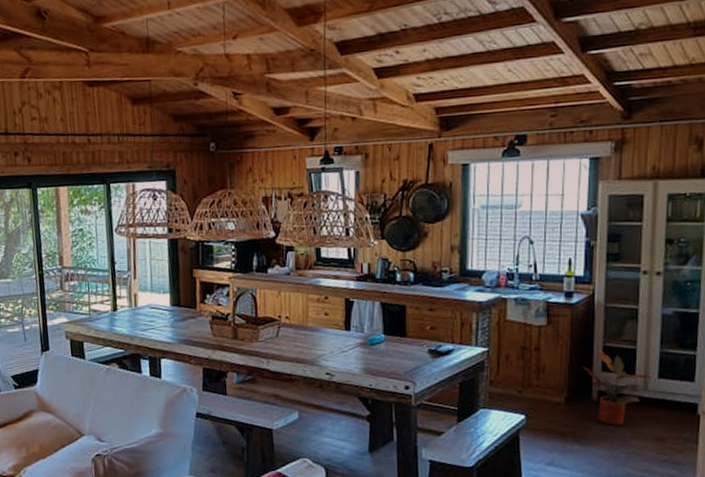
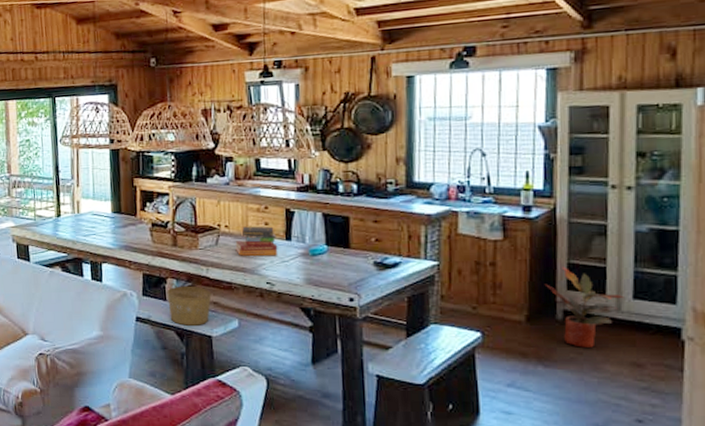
basket: none [227,377,272,420] -> present [167,283,212,326]
books: none [295,316,338,347] -> present [235,226,278,257]

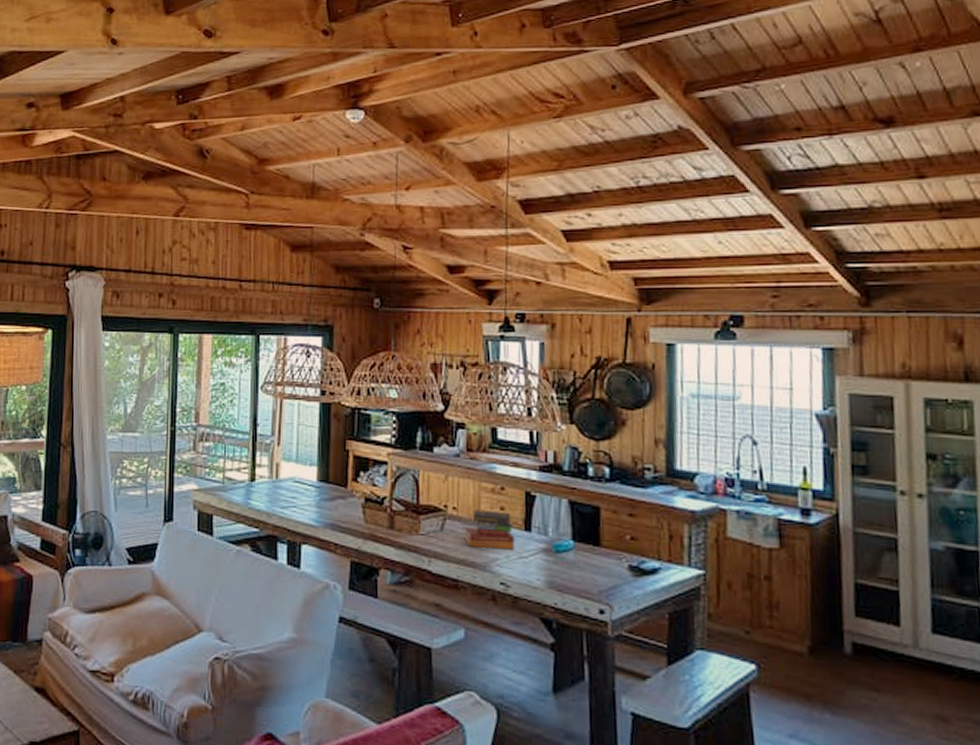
basket: present [167,283,212,326] -> none [379,576,433,633]
potted plant: present [546,266,624,348] -> none [830,587,922,692]

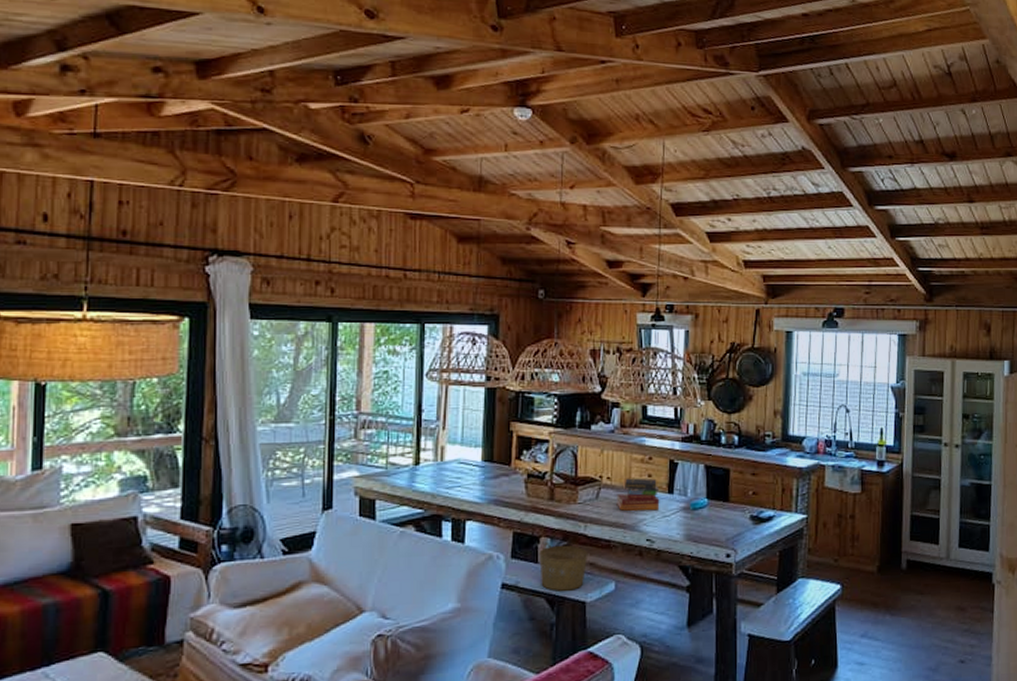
basket: none [379,576,433,633] -> present [539,543,588,591]

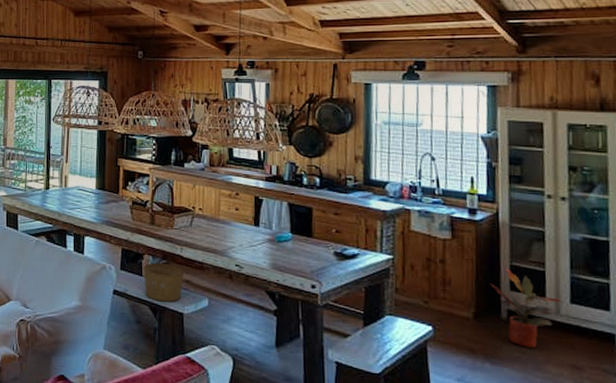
books: present [617,478,660,511] -> none [208,210,247,240]
potted plant: none [894,518,952,595] -> present [491,268,562,348]

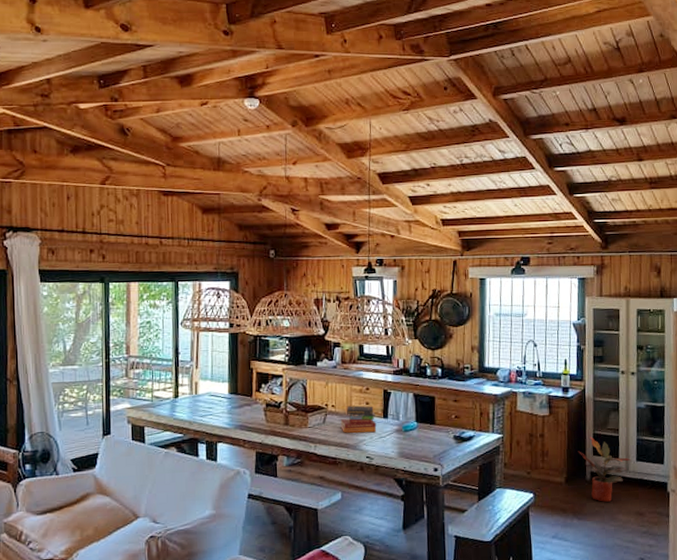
basket: present [143,260,185,302] -> none [278,460,318,500]
books: none [208,210,247,240] -> present [340,405,377,433]

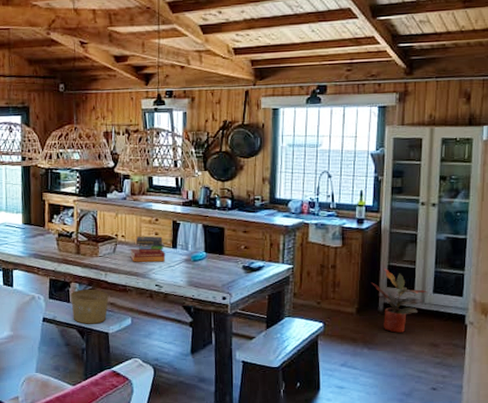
basket: none [278,460,318,500] -> present [70,287,109,324]

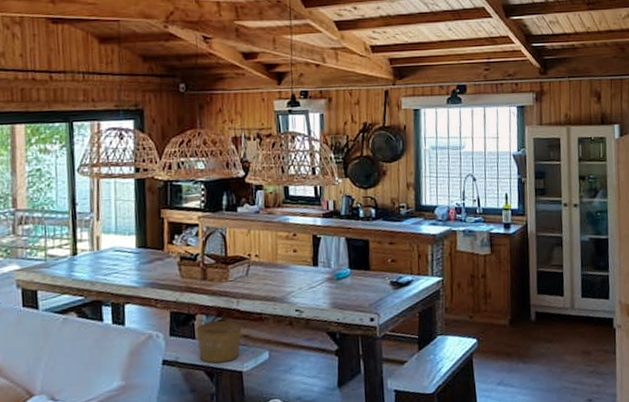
books: present [130,236,166,262] -> none [265,253,306,285]
potted plant: present [372,268,427,333] -> none [522,274,576,343]

